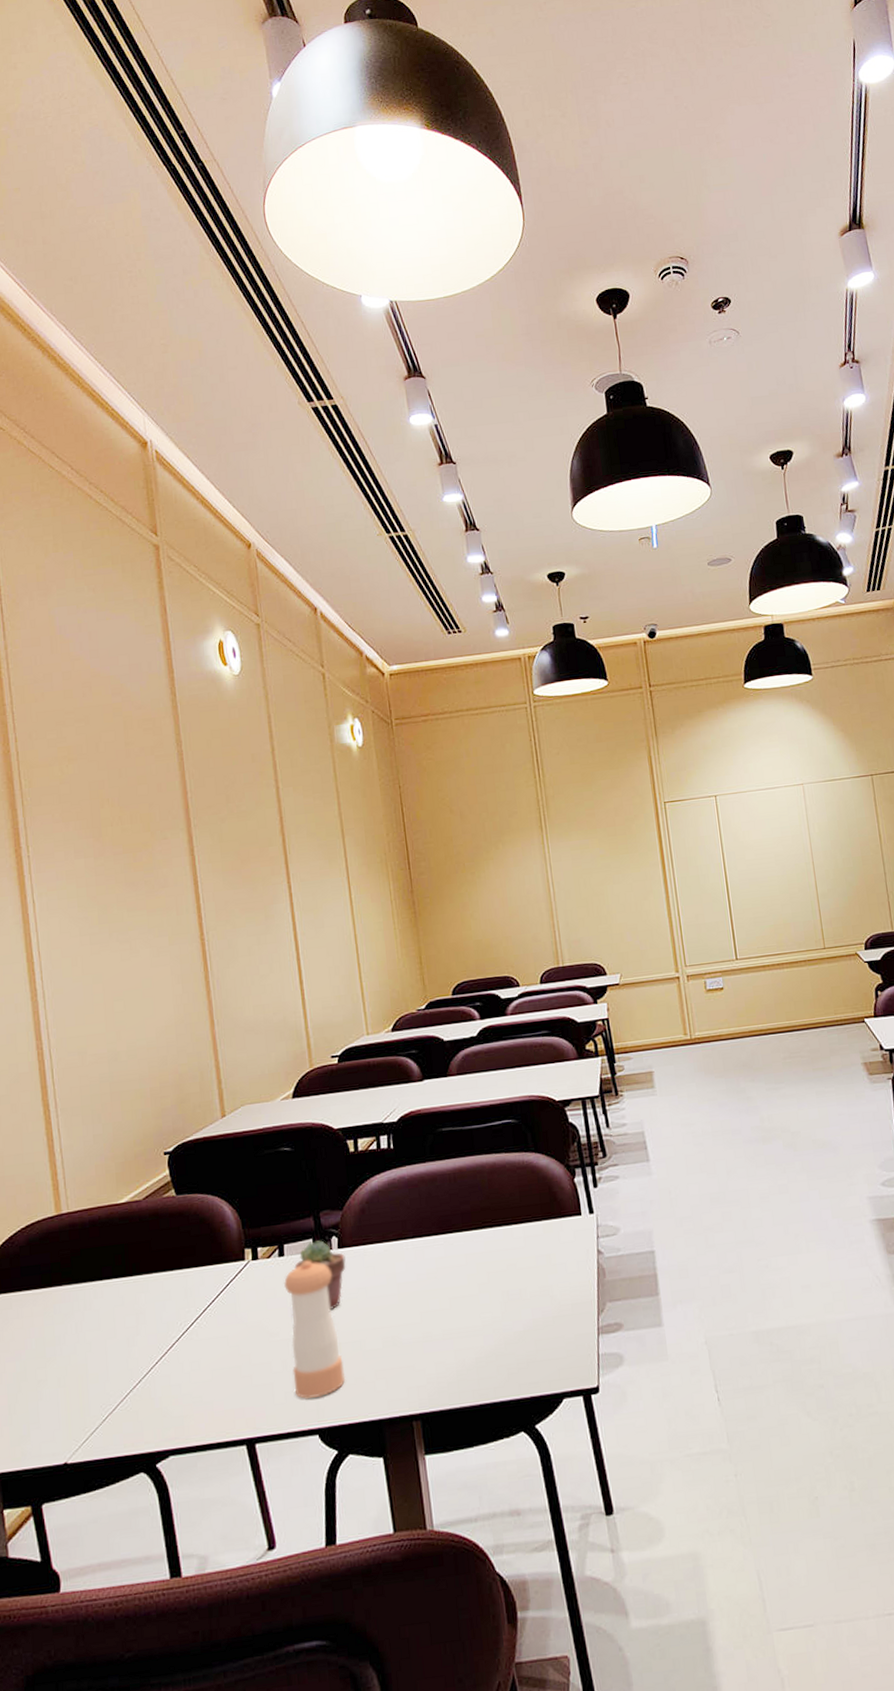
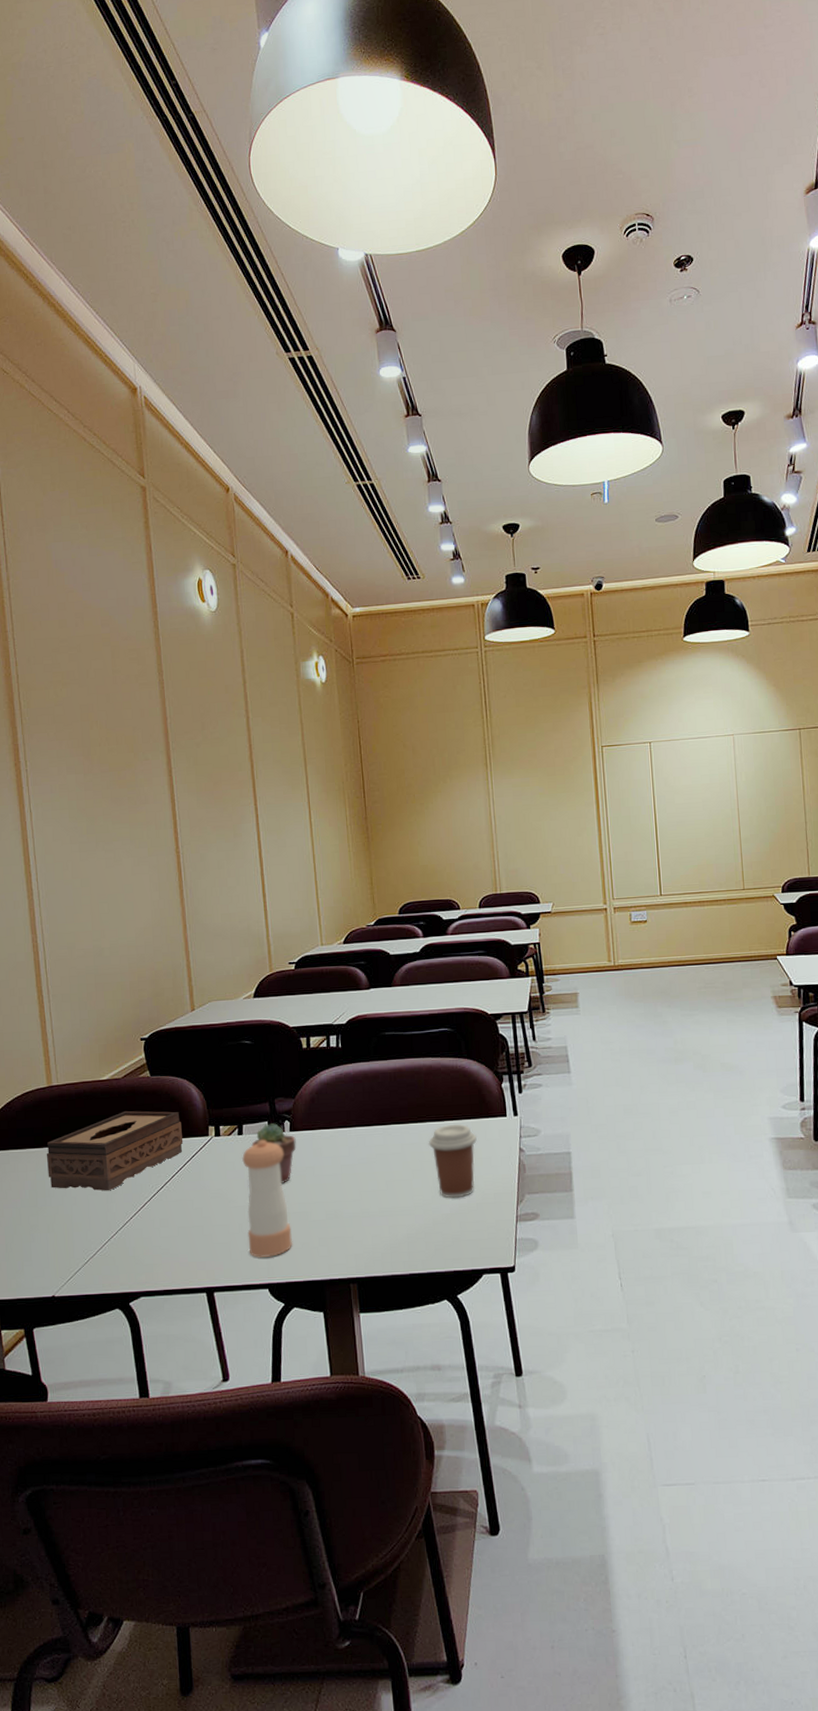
tissue box: none [55,1234,216,1335] -> present [46,1111,184,1191]
coffee cup: none [495,1226,550,1313] -> present [428,1123,478,1198]

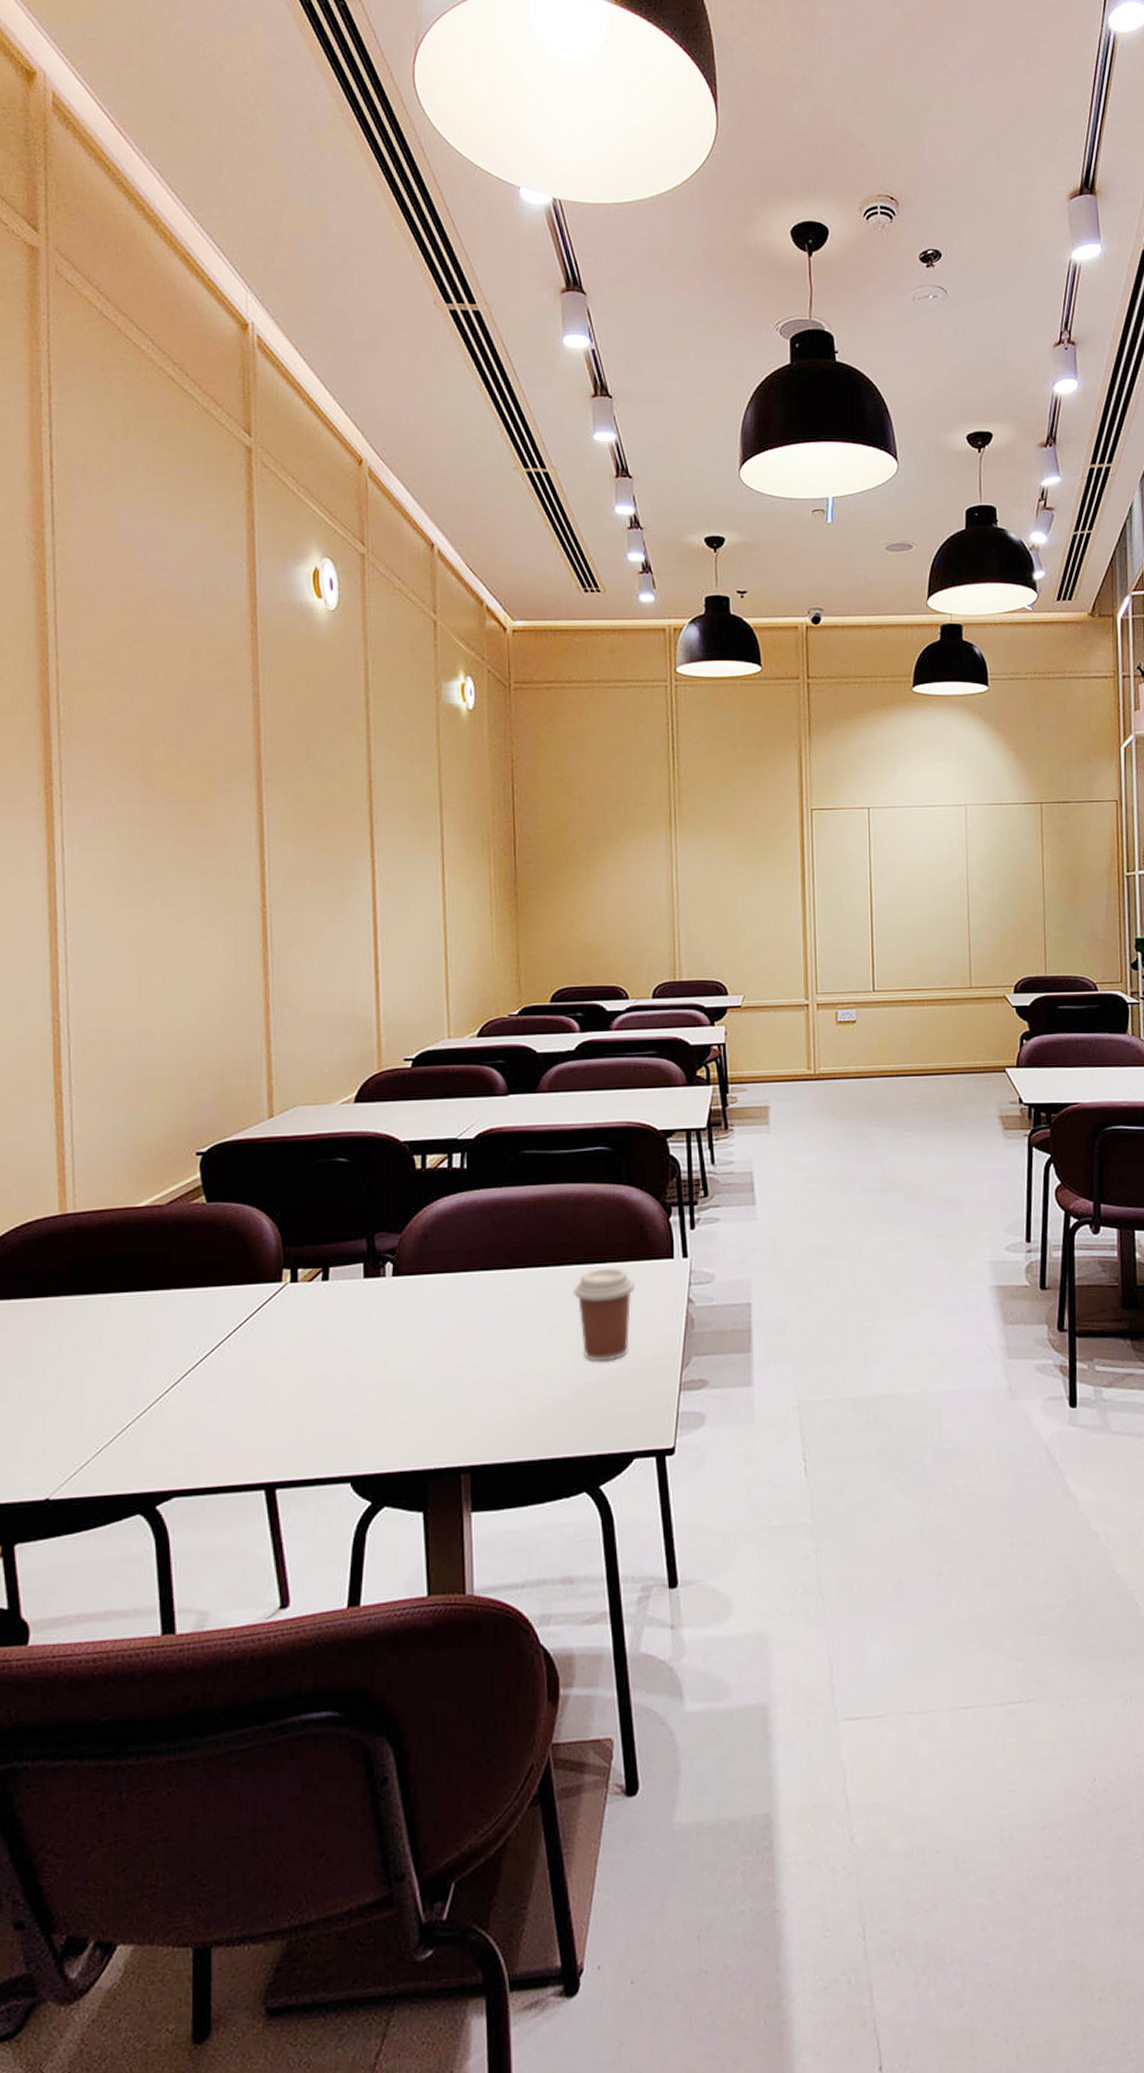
tissue box: present [46,1111,184,1191] -> none [51,1248,247,1356]
pepper shaker: present [242,1140,293,1258] -> none [326,1287,388,1442]
potted succulent: present [251,1123,296,1183] -> none [339,1266,400,1344]

